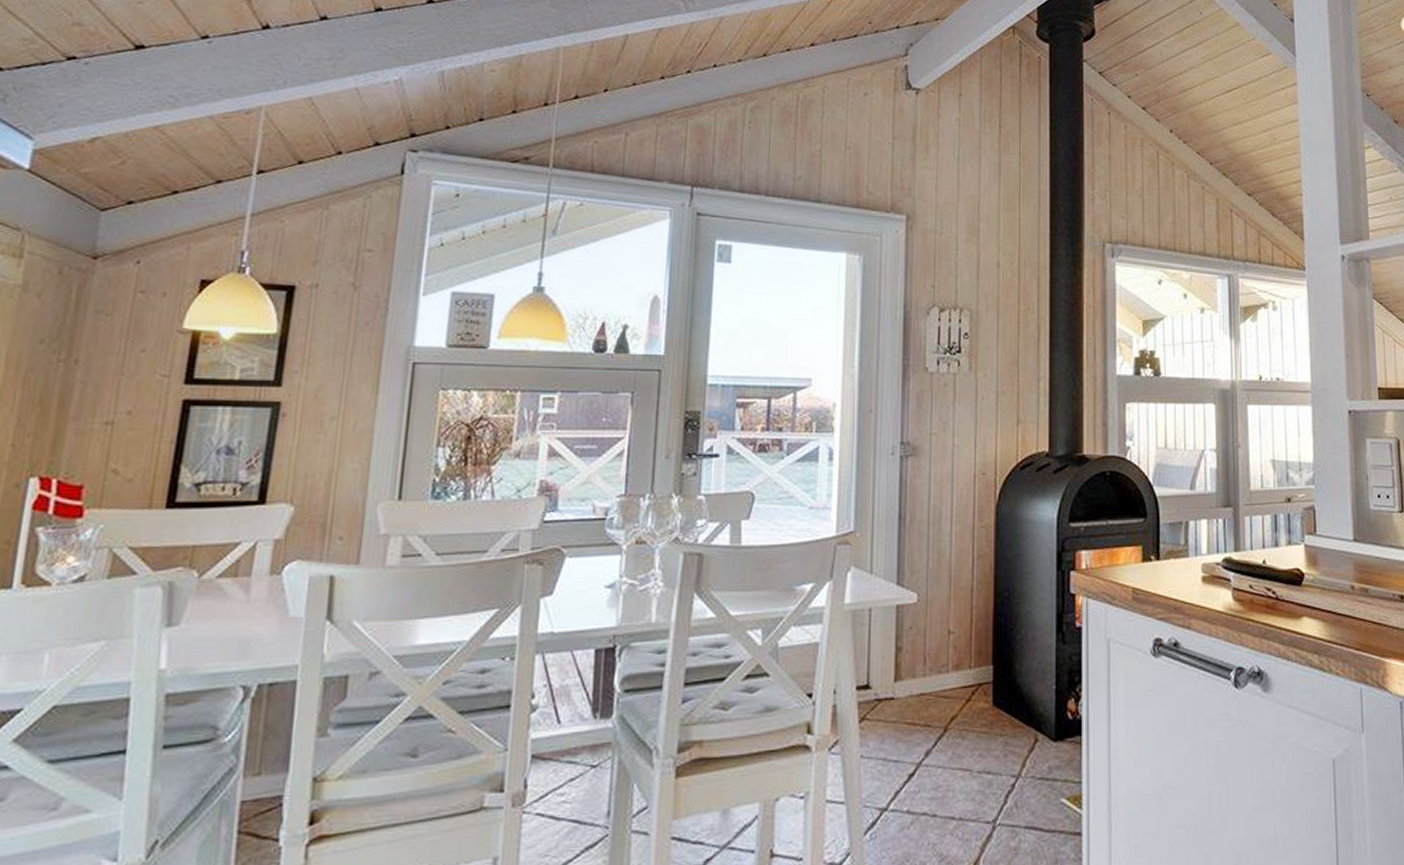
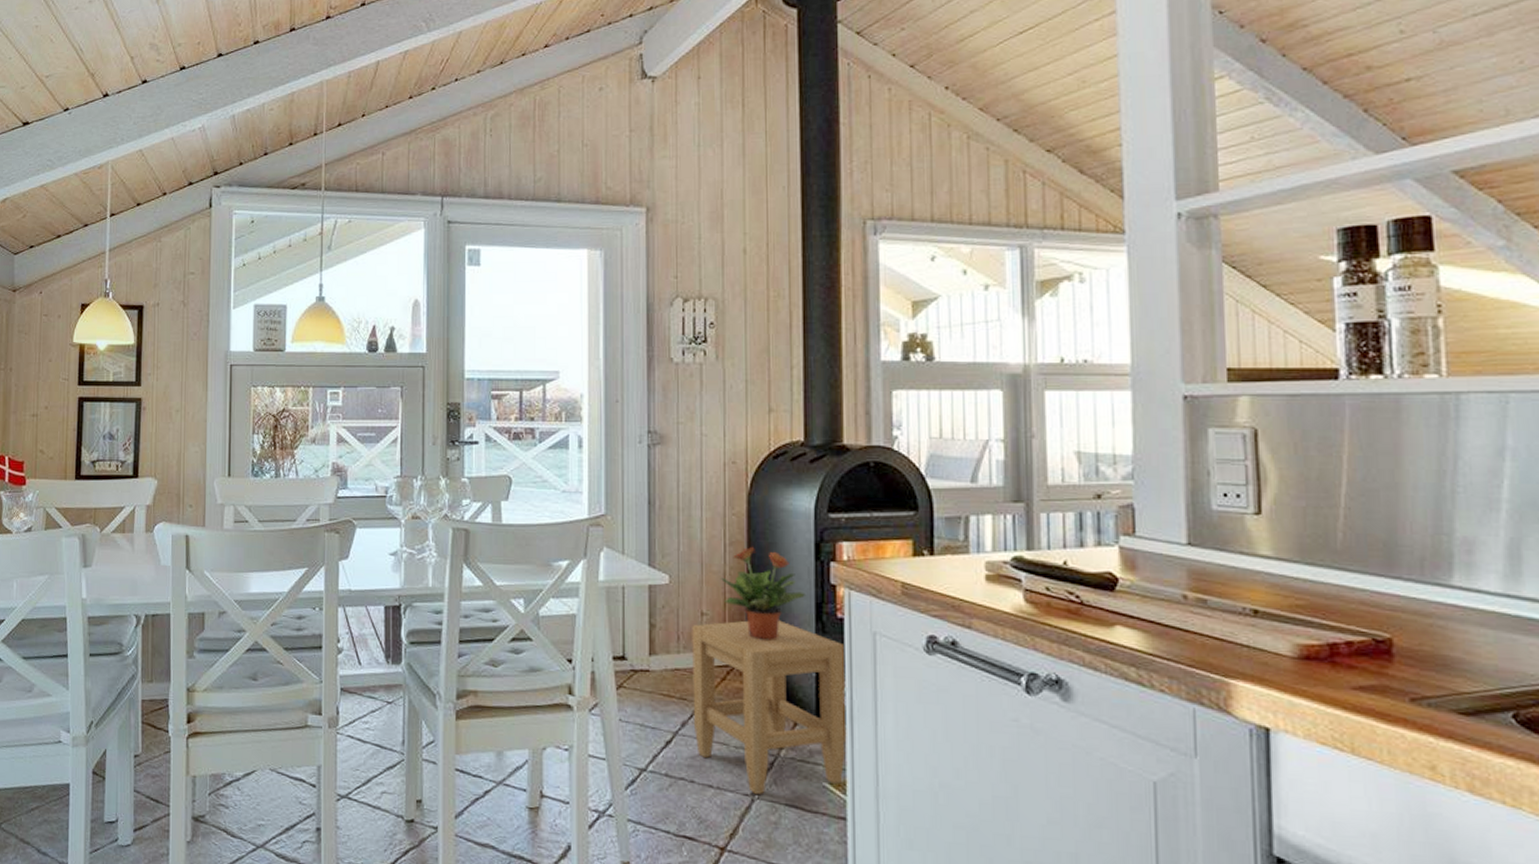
stool: none [937,633,1083,821] -> present [692,620,846,795]
potted plant: none [967,558,1049,655] -> present [720,546,807,640]

